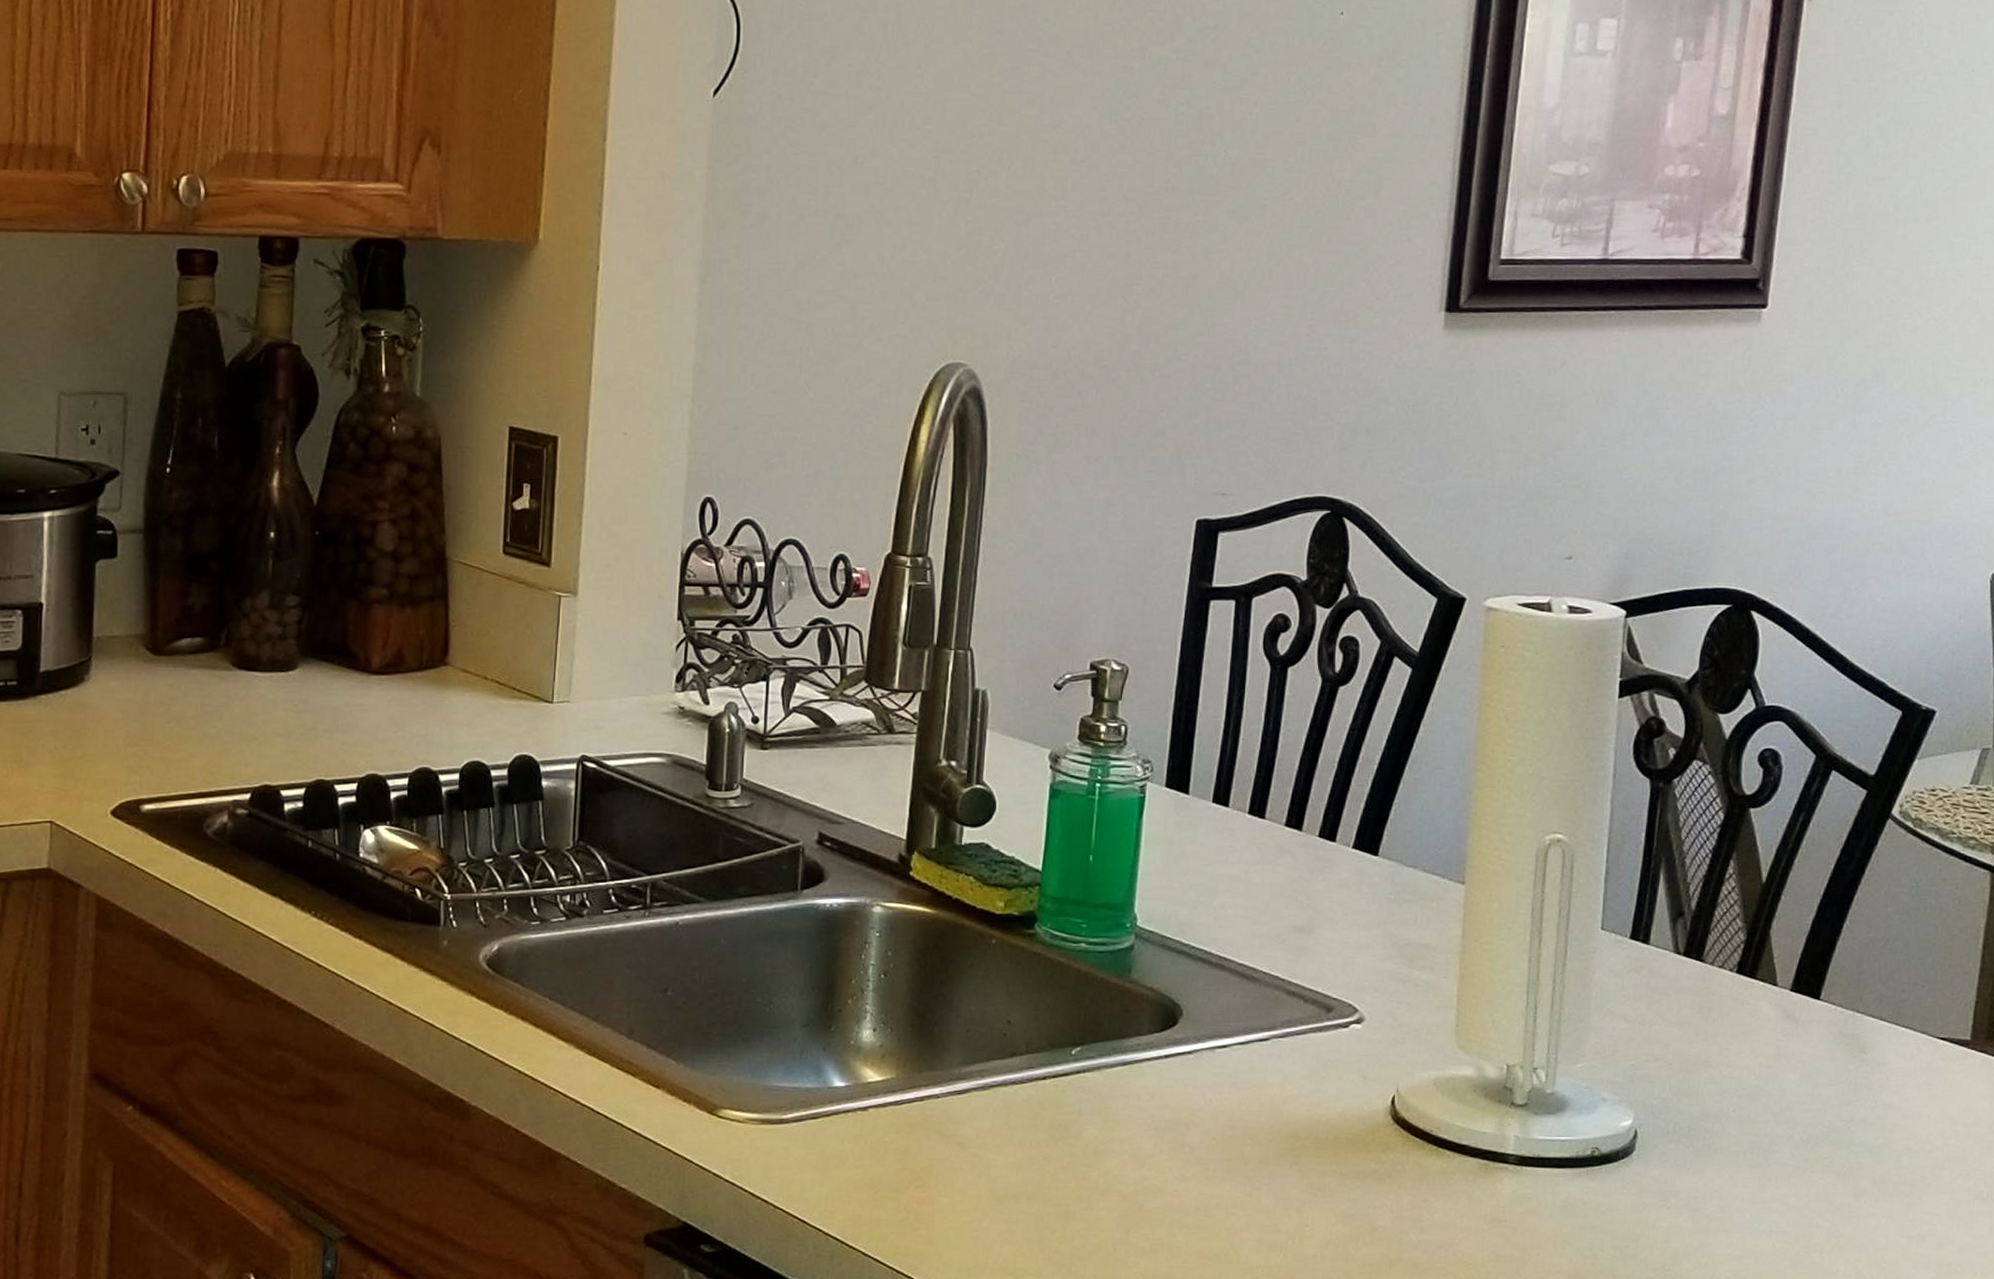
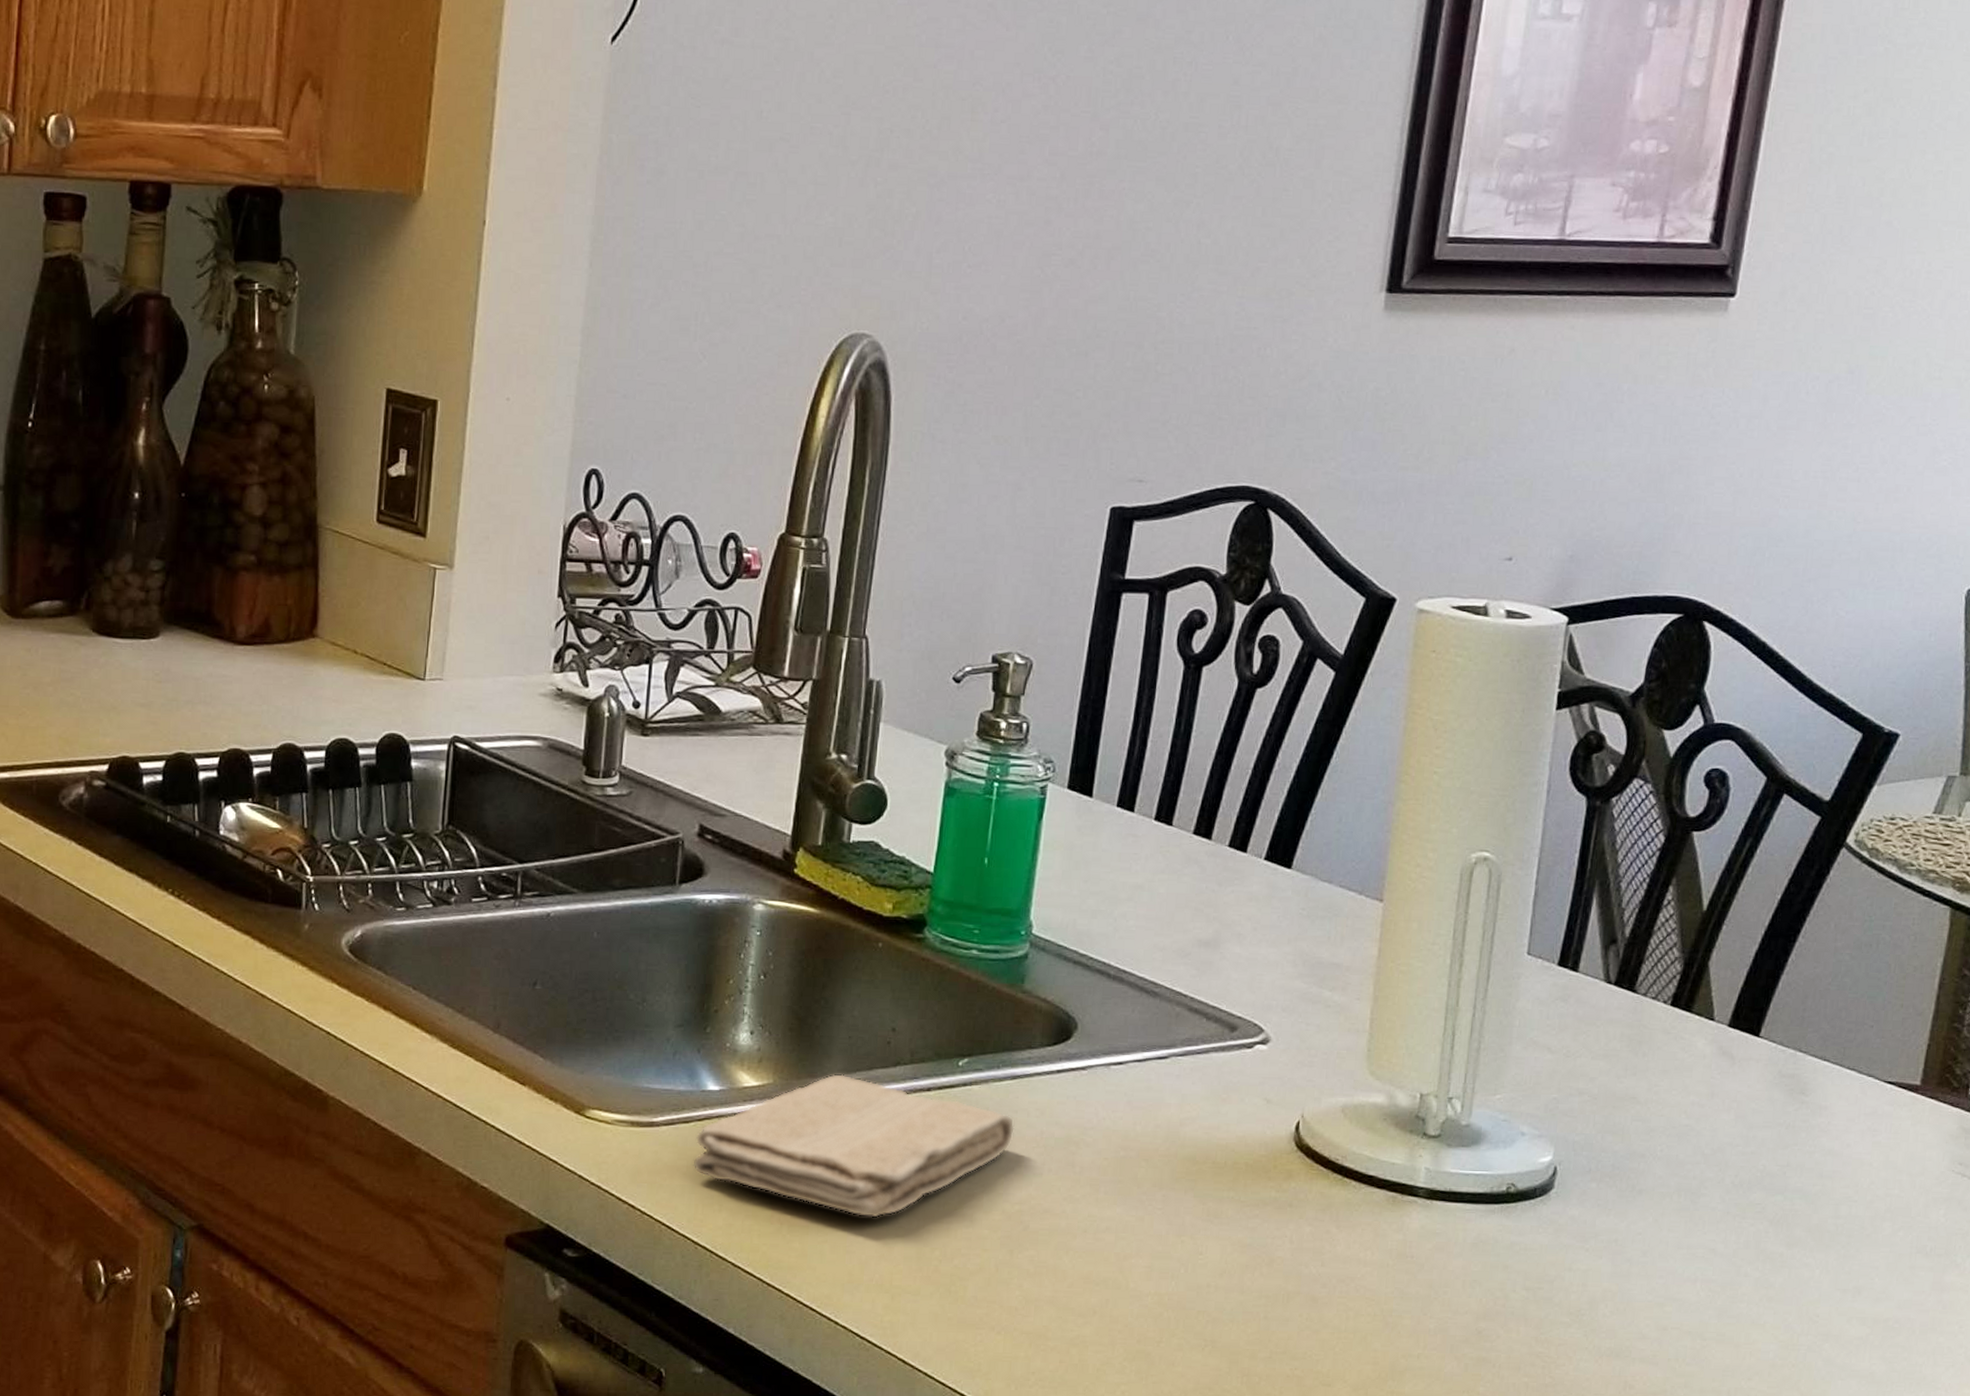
washcloth: none [822,1066,1127,1204] -> present [692,1073,1015,1218]

